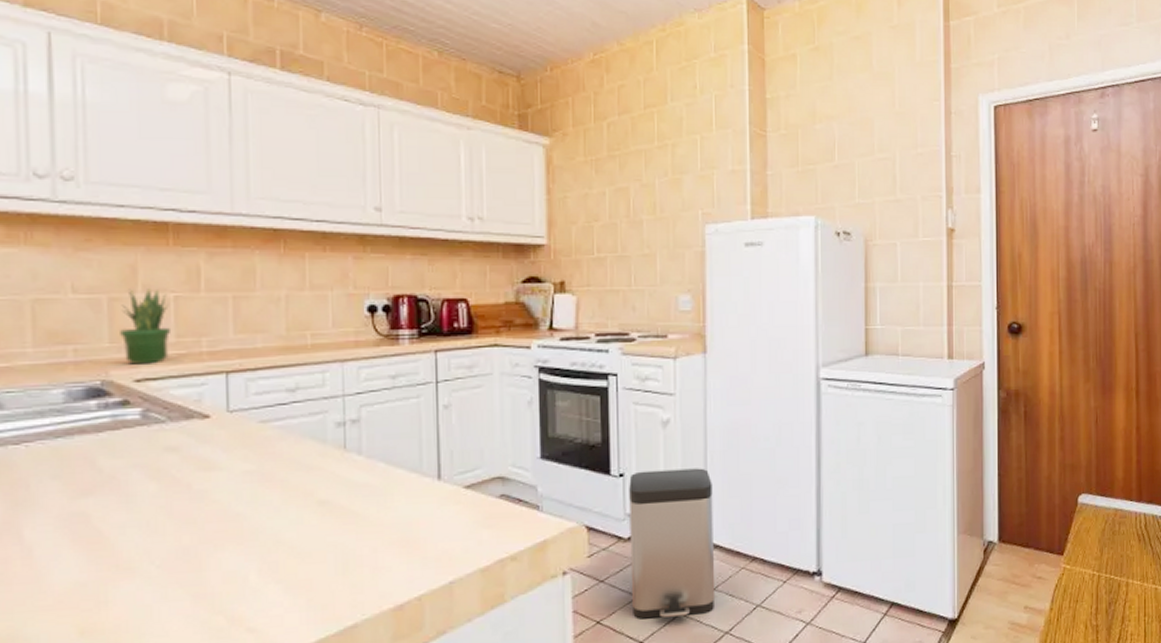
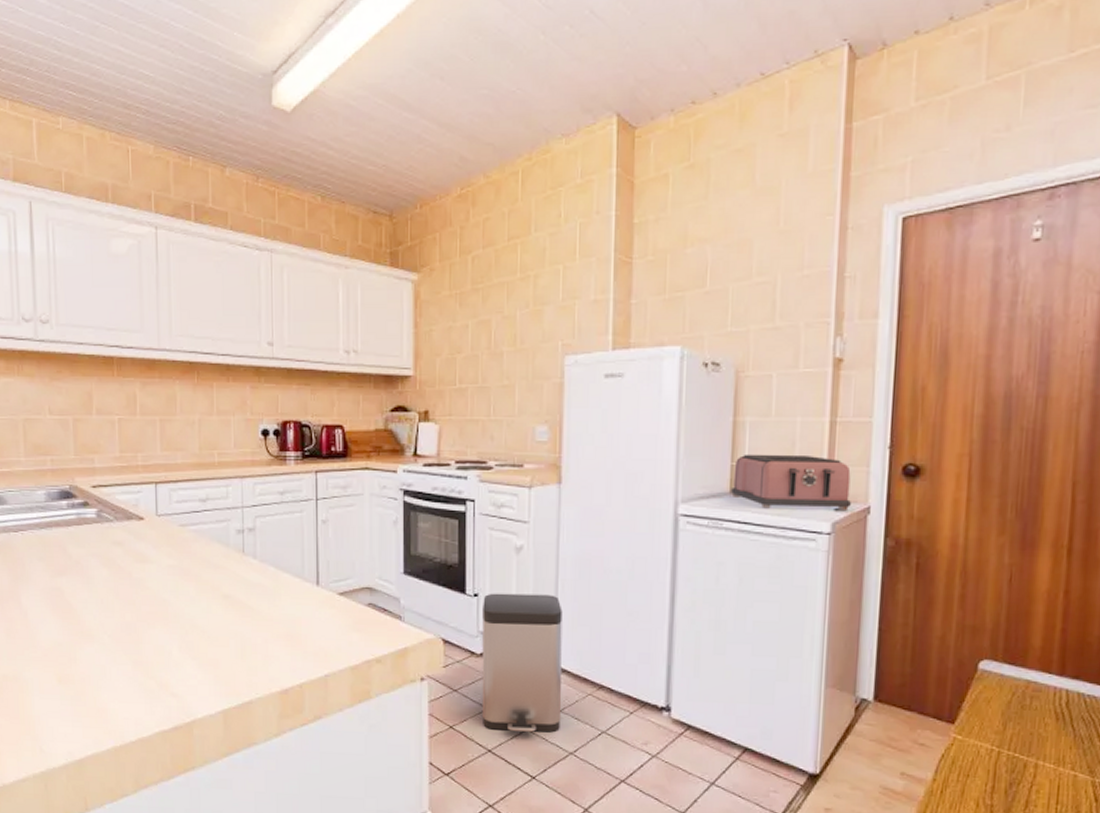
planter: present [120,288,172,365] -> none [81,412,117,474]
toaster: none [867,317,969,369] -> present [731,454,851,510]

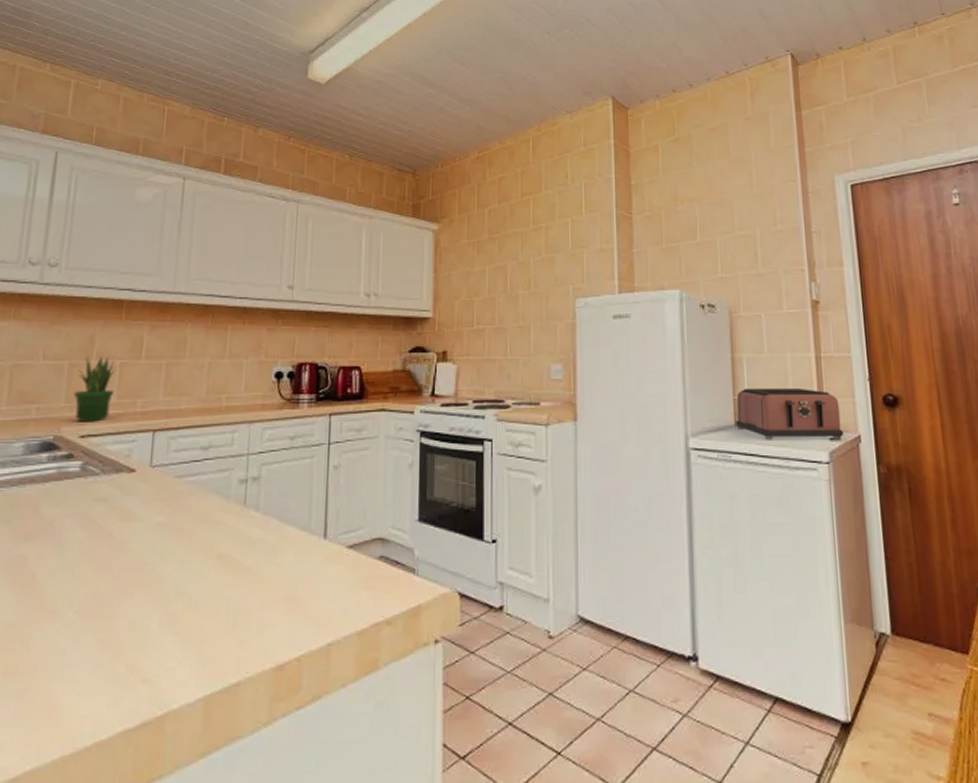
planter: none [81,412,117,474] -> present [74,356,115,422]
pedal bin: present [481,593,563,733] -> none [501,537,587,697]

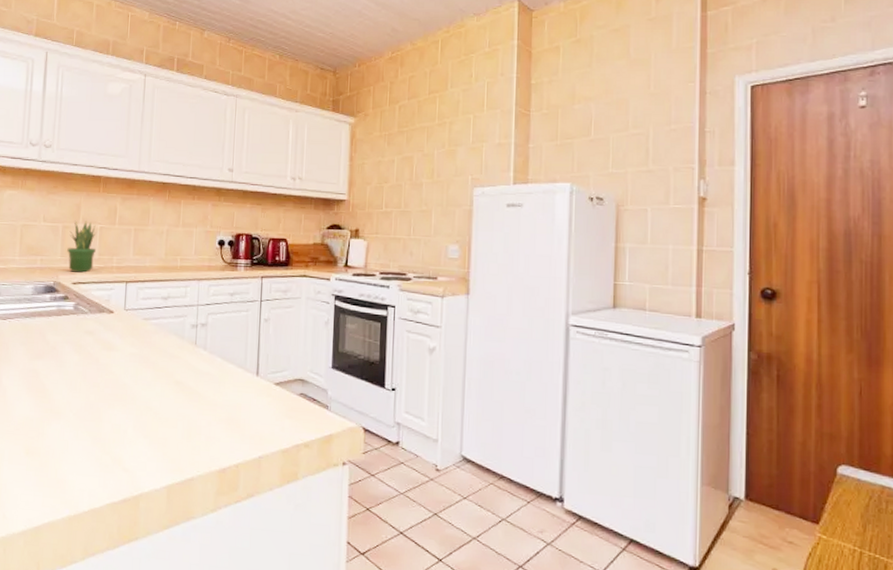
toaster: present [736,387,843,440] -> none [614,274,718,326]

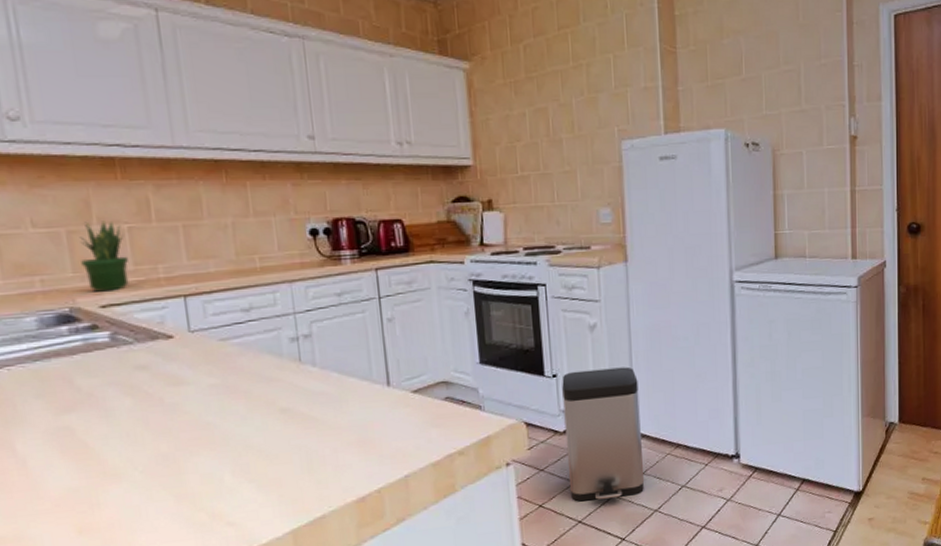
pedal bin: none [395,388,469,518] -> present [562,366,645,502]

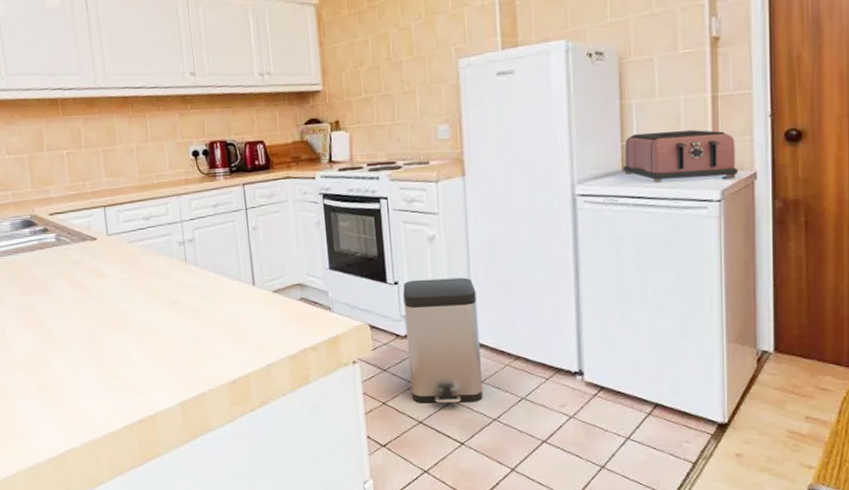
planter: present [79,221,130,292] -> none [36,148,68,203]
toaster: none [776,221,871,270] -> present [623,130,738,183]

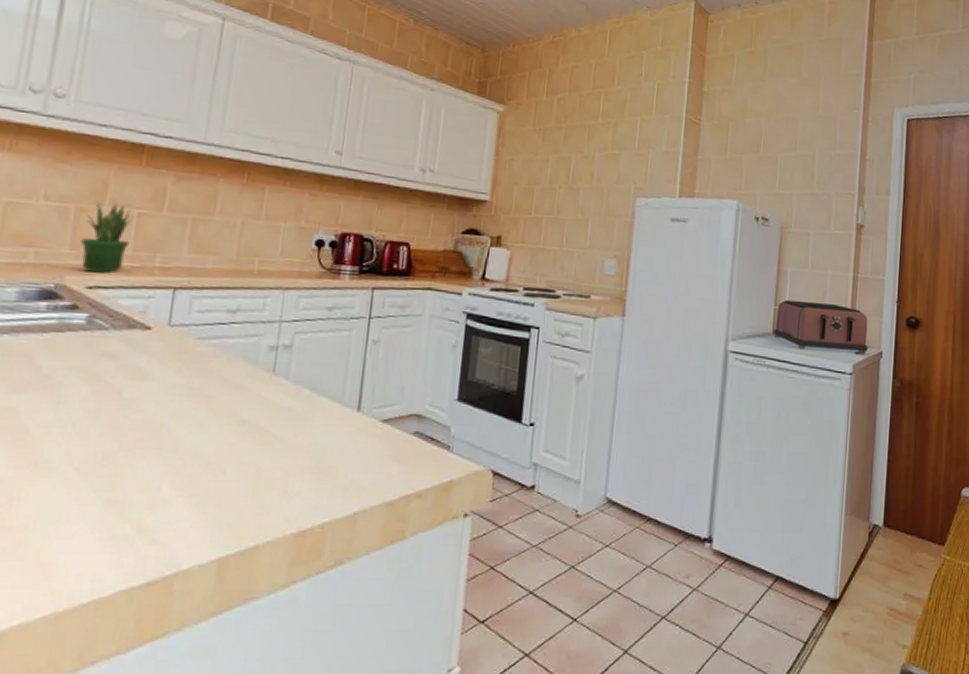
planter: none [36,148,68,203] -> present [81,201,132,273]
pedal bin: present [403,277,484,403] -> none [526,422,617,569]

